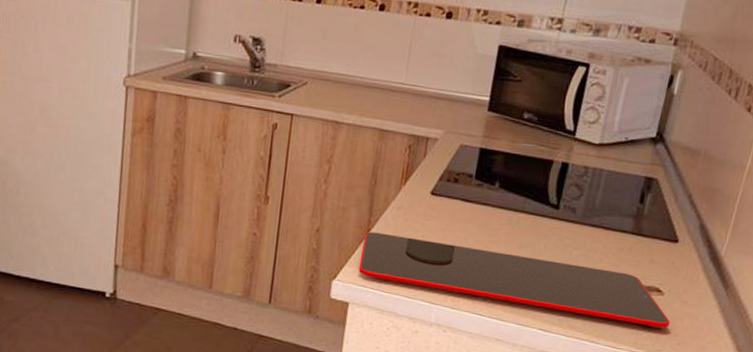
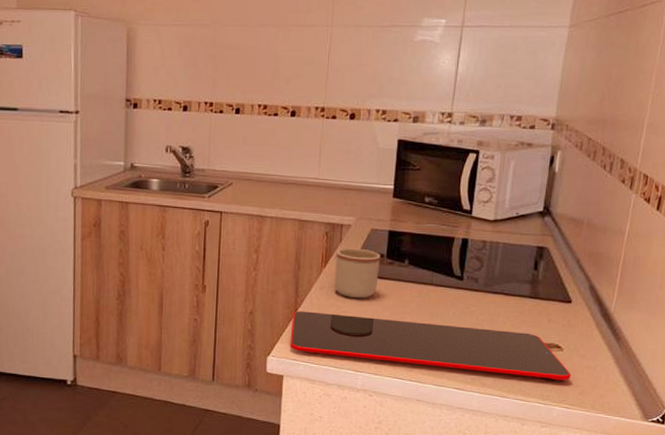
mug: none [413,164,468,223] -> present [334,248,380,299]

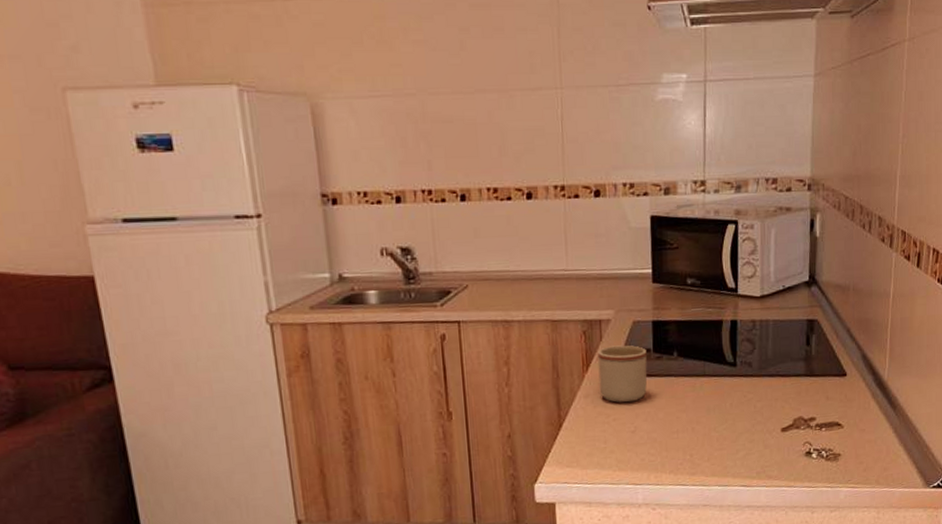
cutting board: present [290,311,571,381] -> none [557,414,853,473]

